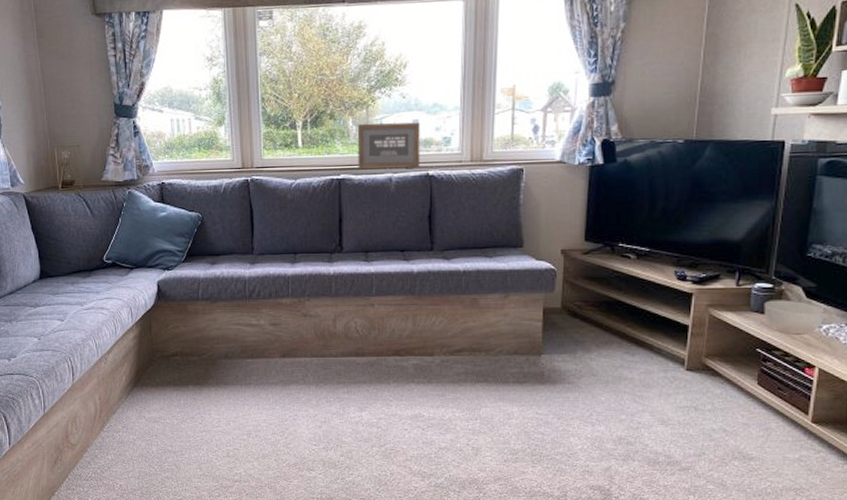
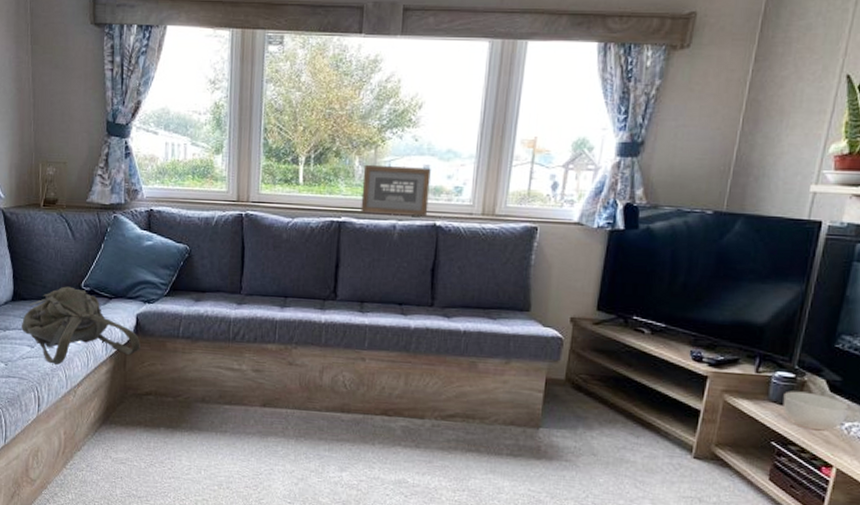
backpack: none [50,261,164,336] -> present [21,286,141,366]

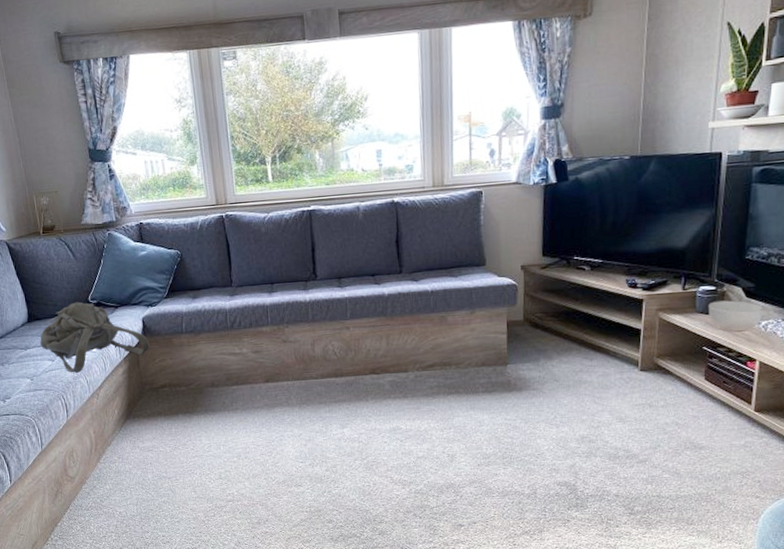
picture frame: present [360,164,431,217] -> none [324,152,386,200]

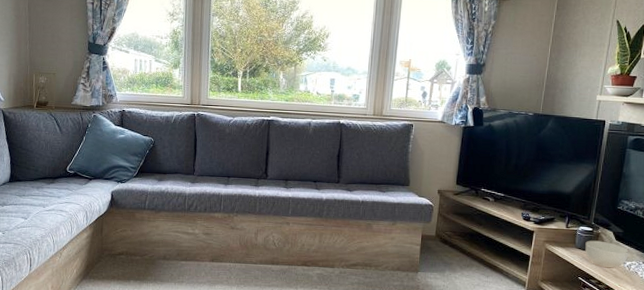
backpack: present [40,302,150,374] -> none [17,170,115,233]

